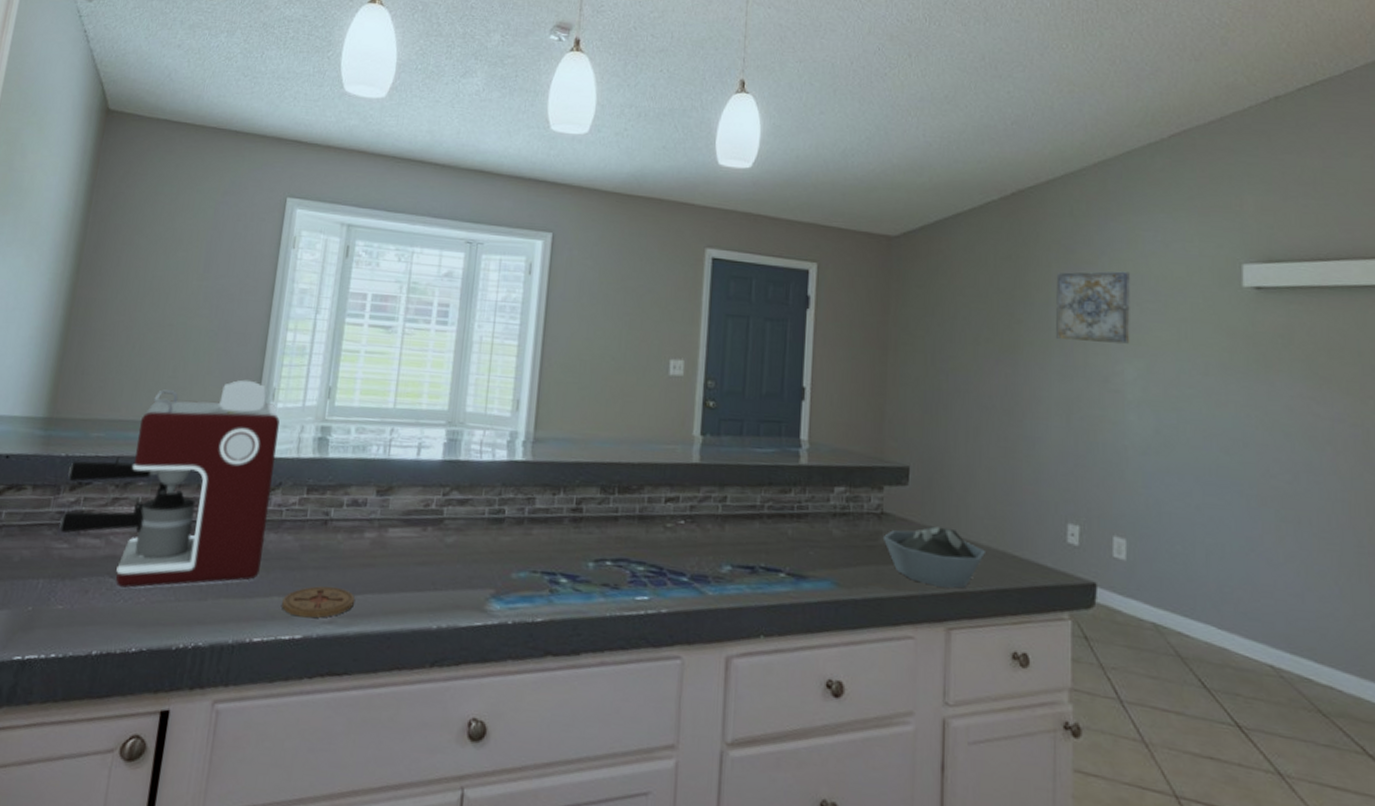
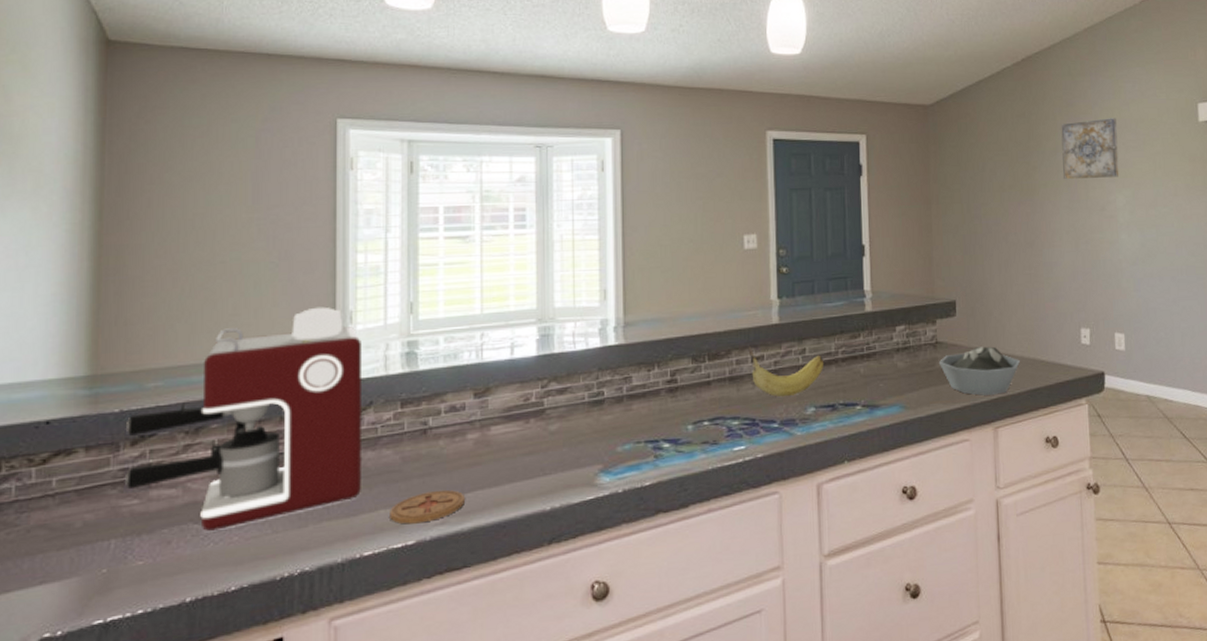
fruit: none [662,484,747,548] -> present [748,346,824,397]

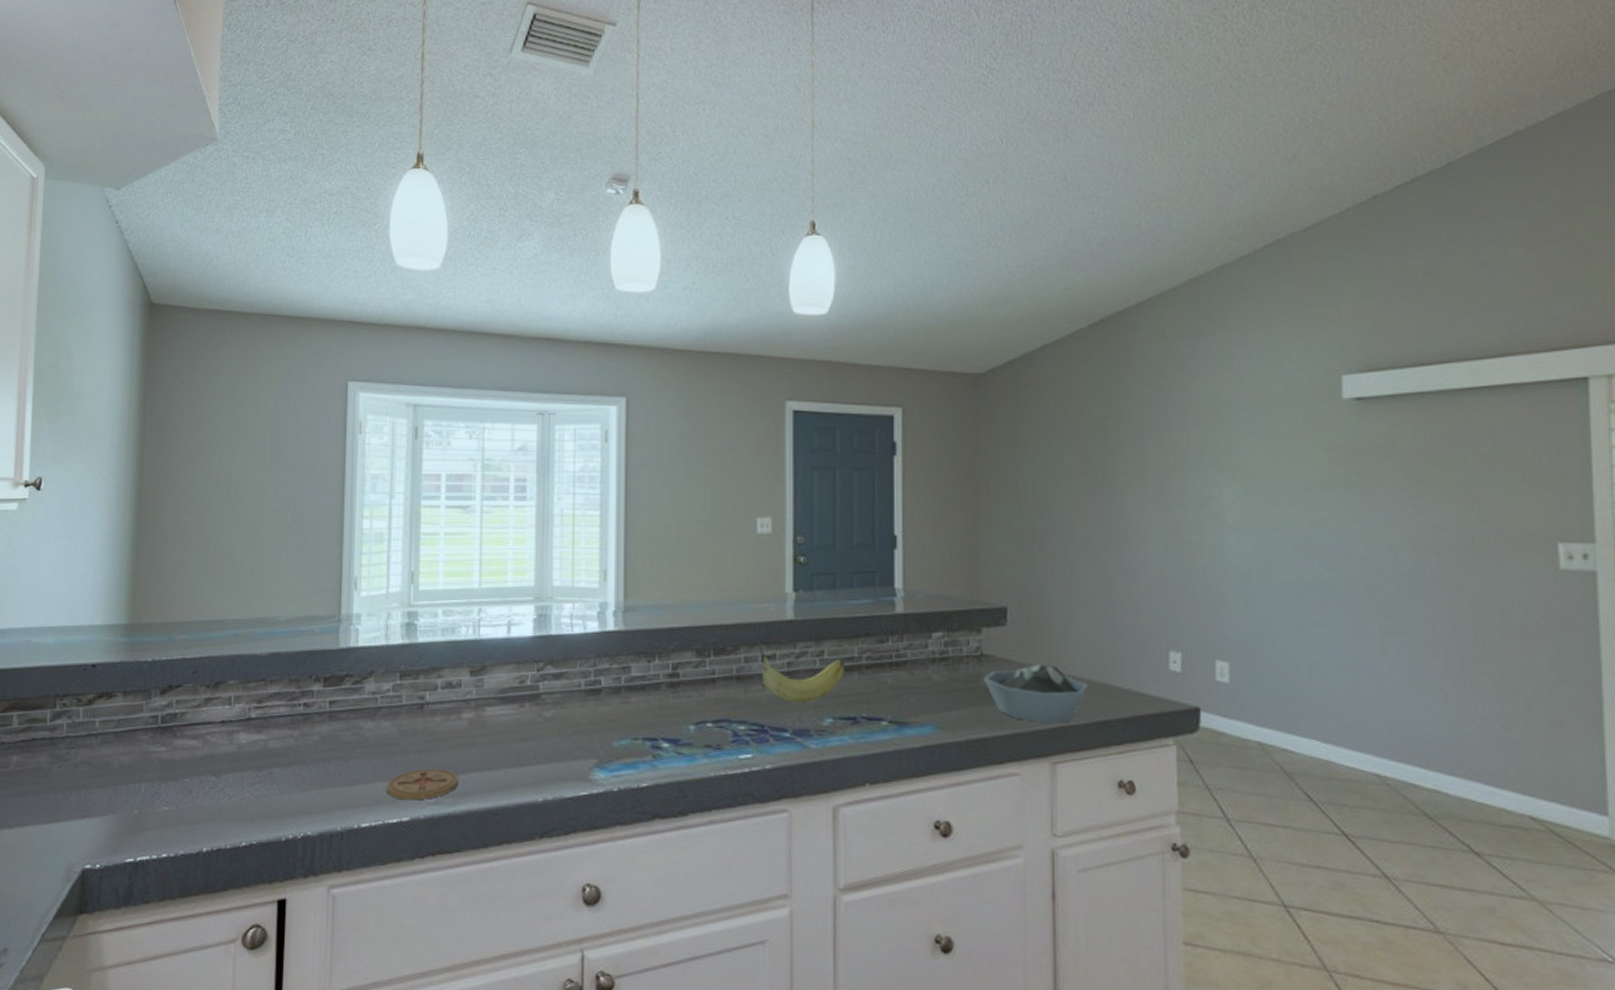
coffee maker: present [125,306,361,531] -> none [155,571,365,785]
wall art: present [1061,118,1119,180] -> none [1150,392,1228,468]

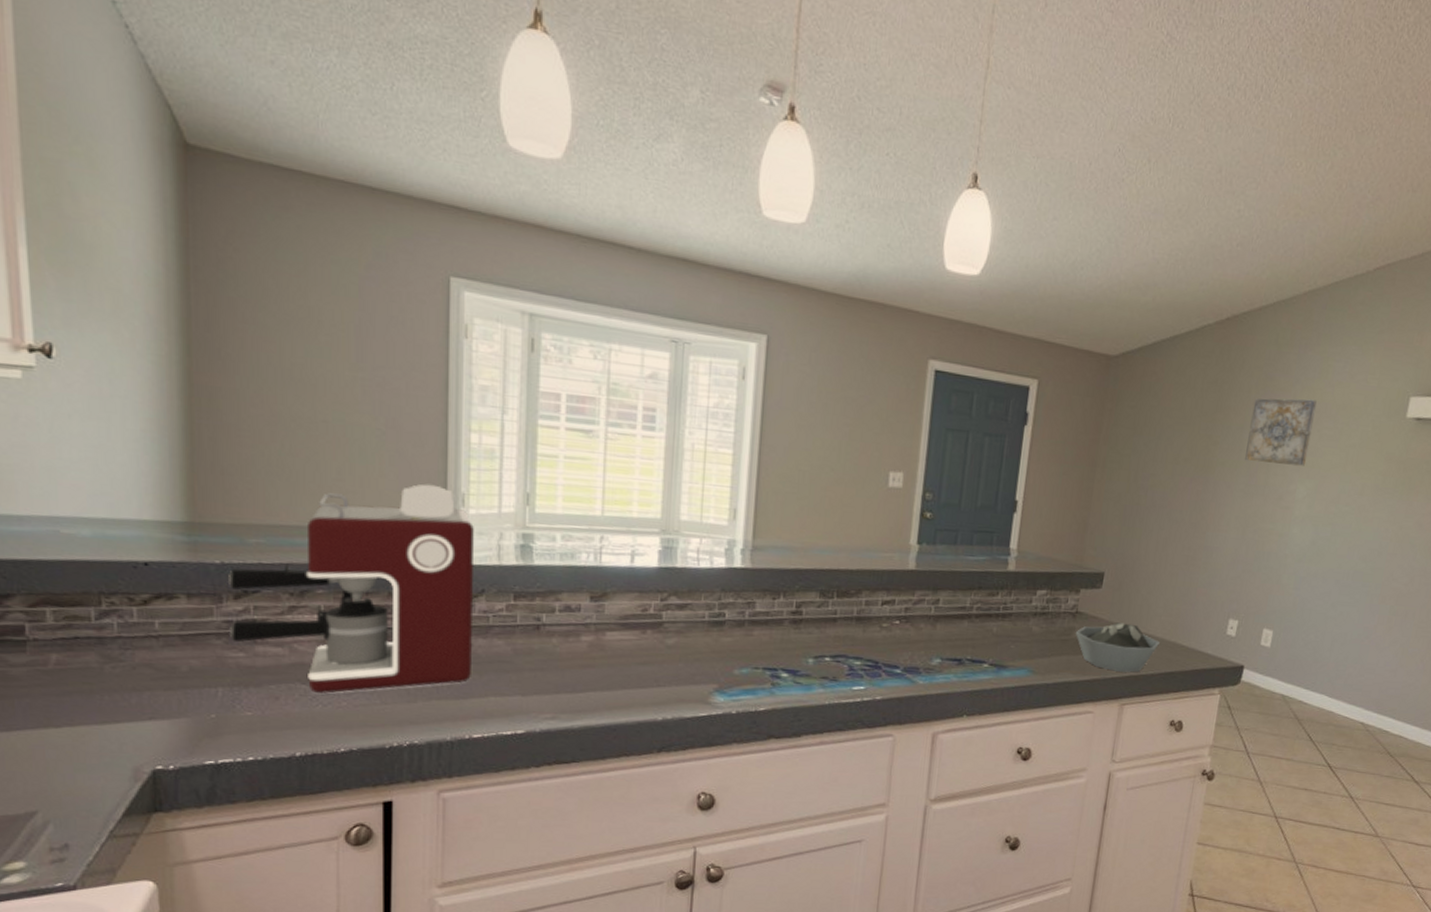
coffee maker: none [155,571,365,785] -> present [228,484,474,694]
coaster: present [386,769,458,801] -> none [500,686,576,715]
fruit: present [758,643,845,704] -> none [879,589,957,645]
wall art: none [1150,392,1228,468] -> present [1245,398,1317,466]

